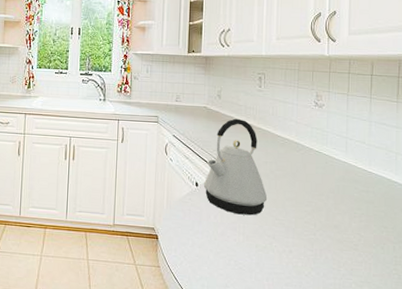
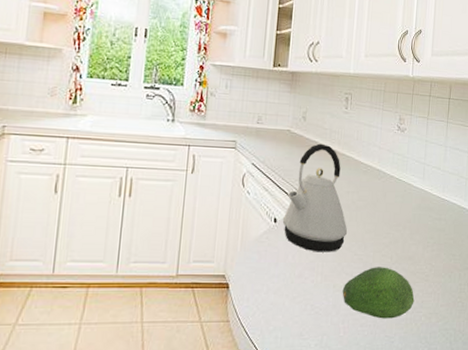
fruit: none [265,232,343,282] -> present [342,267,415,319]

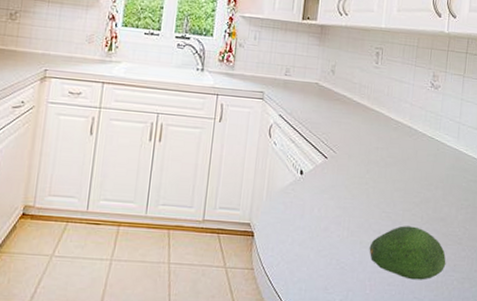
kettle: present [282,143,348,252] -> none [308,97,376,208]

